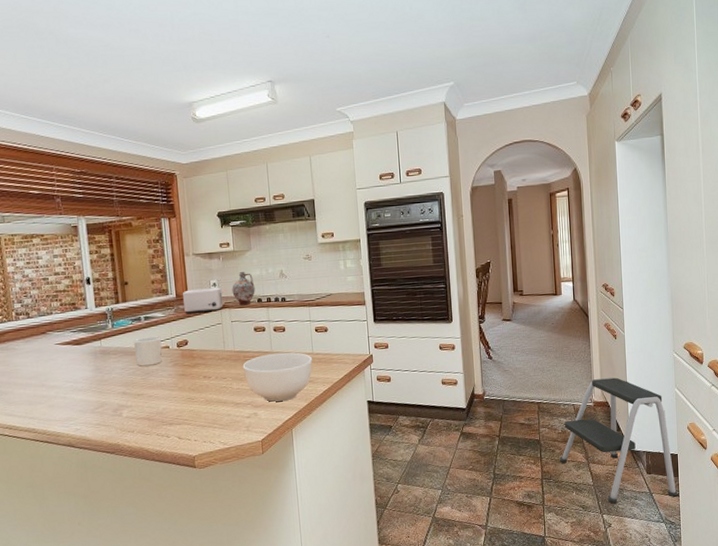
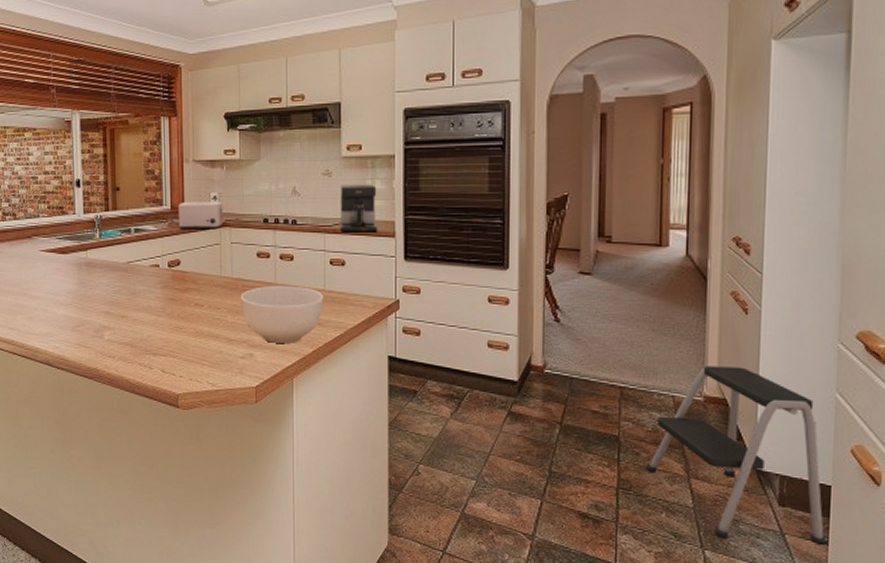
mug: present [134,336,163,367] -> none [122,252,152,286]
ceramic jug: present [232,272,255,306] -> none [234,185,261,225]
coffee maker: none [318,264,351,305] -> present [340,184,377,233]

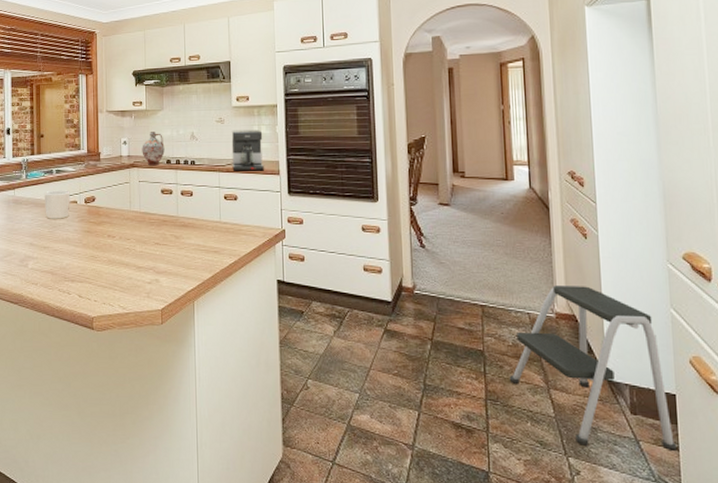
mug: none [122,252,152,286] -> present [45,190,70,220]
toaster: present [179,201,225,230] -> none [94,146,133,170]
ceramic jug: none [234,185,261,225] -> present [142,132,165,166]
bowl: present [240,285,324,344] -> none [147,218,220,271]

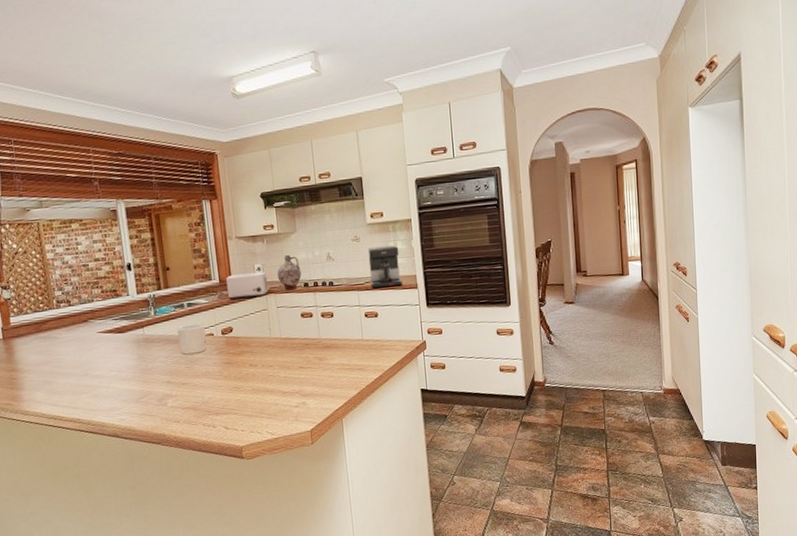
toaster: none [94,146,133,170] -> present [226,271,269,300]
step stool: present [509,285,676,452] -> none [626,363,755,497]

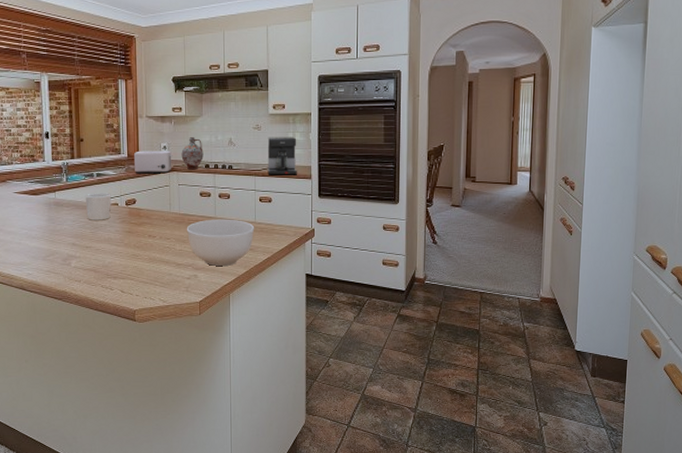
bowl: none [289,339,363,391] -> present [186,219,255,267]

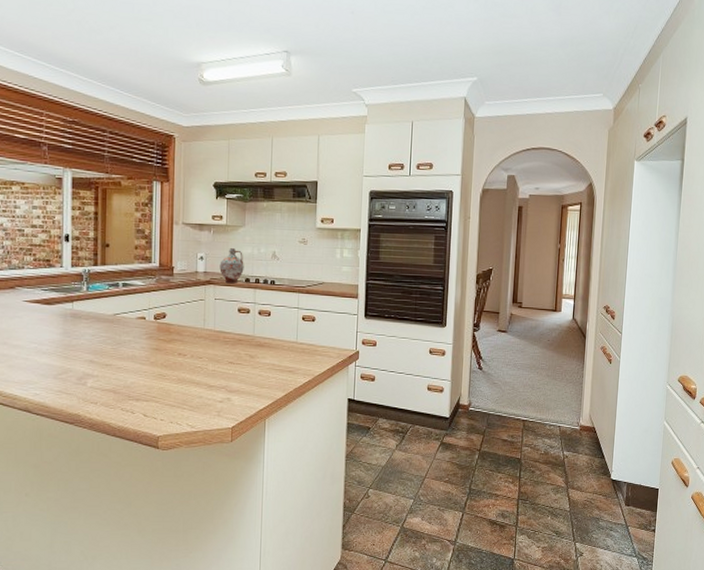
mug: present [86,193,112,222] -> none [108,304,138,337]
toaster: present [134,150,173,174] -> none [166,260,210,287]
bowl: present [186,219,255,267] -> none [221,337,296,390]
coffee maker: present [267,136,297,176] -> none [312,252,345,294]

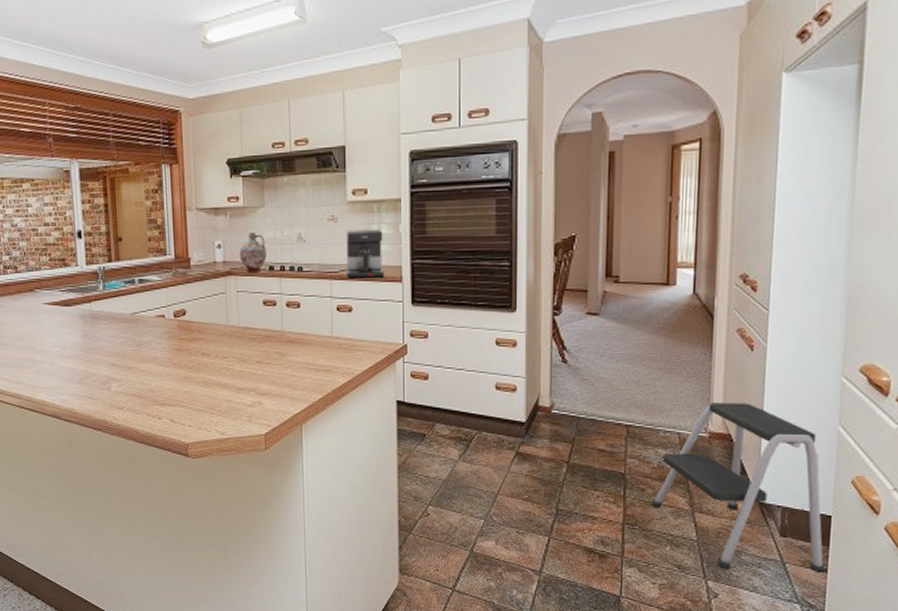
coffee maker: none [312,252,345,294] -> present [346,229,384,279]
step stool: none [538,403,654,533] -> present [650,403,825,574]

